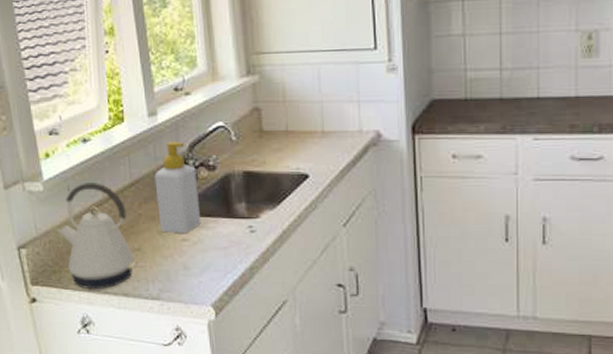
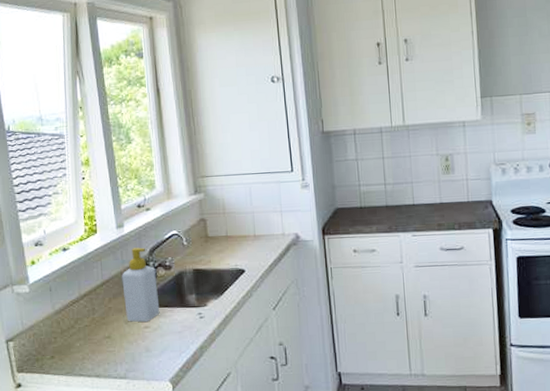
kettle: present [58,182,138,290] -> none [41,283,108,373]

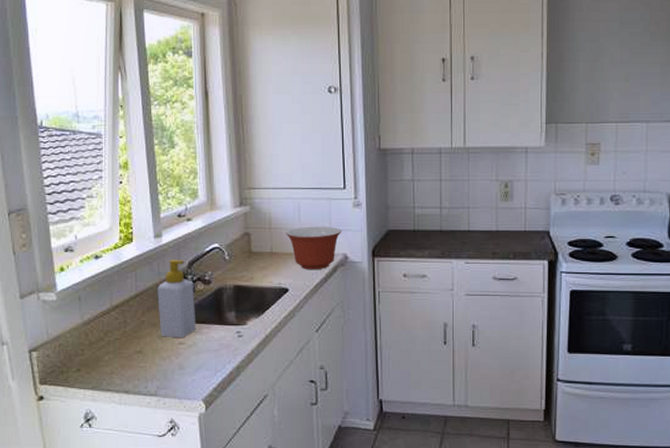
mixing bowl: none [239,208,292,251] -> present [286,226,341,270]

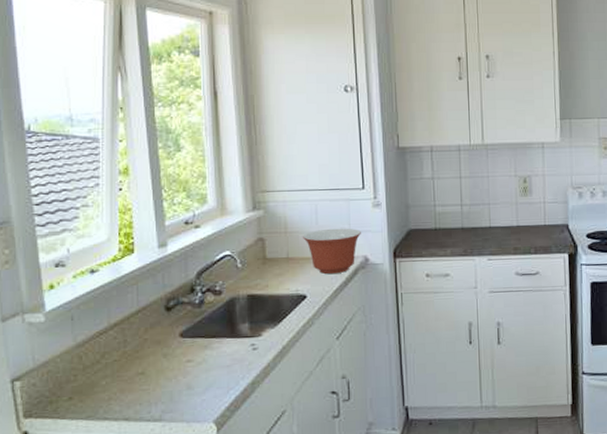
soap bottle: present [157,259,196,339] -> none [162,269,206,356]

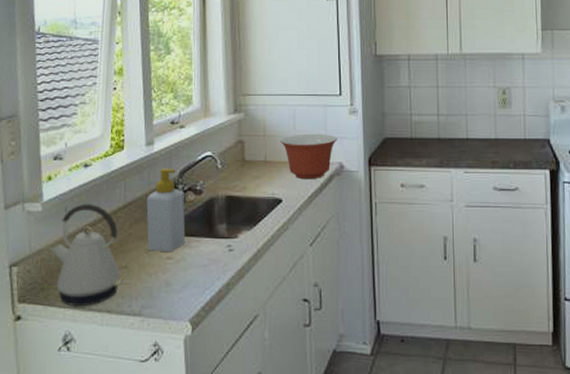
kettle: none [58,311,140,417] -> present [51,204,123,307]
soap bottle: none [162,269,206,356] -> present [146,168,186,253]

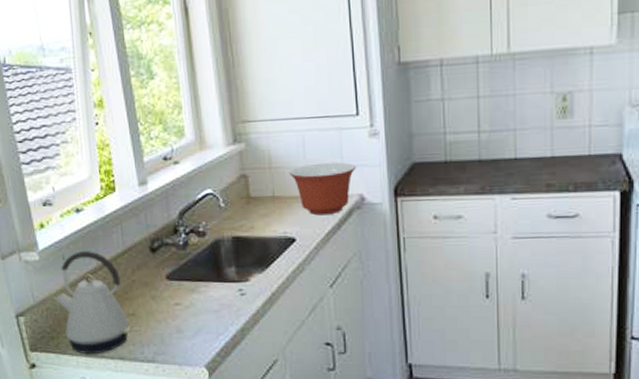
soap bottle: present [146,168,186,253] -> none [146,209,193,299]

